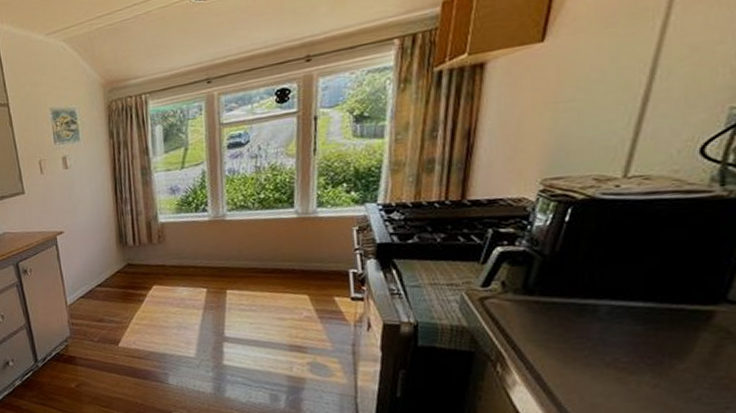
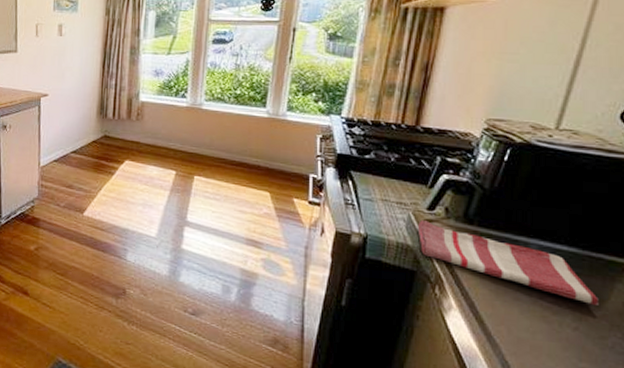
dish towel: none [473,298,681,359] -> present [418,220,599,305]

